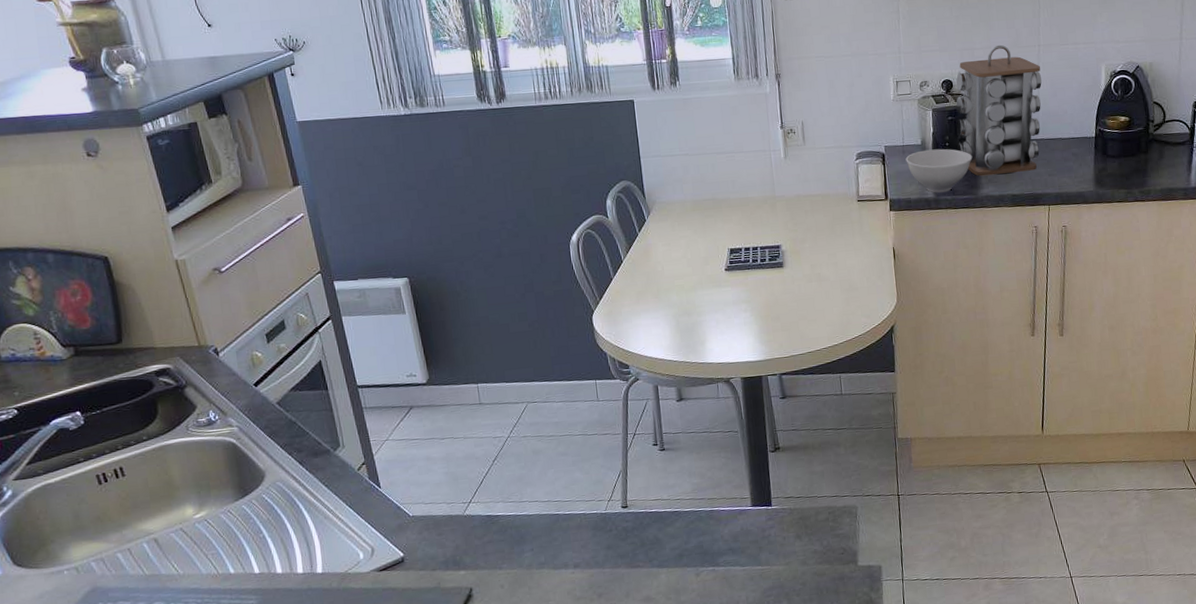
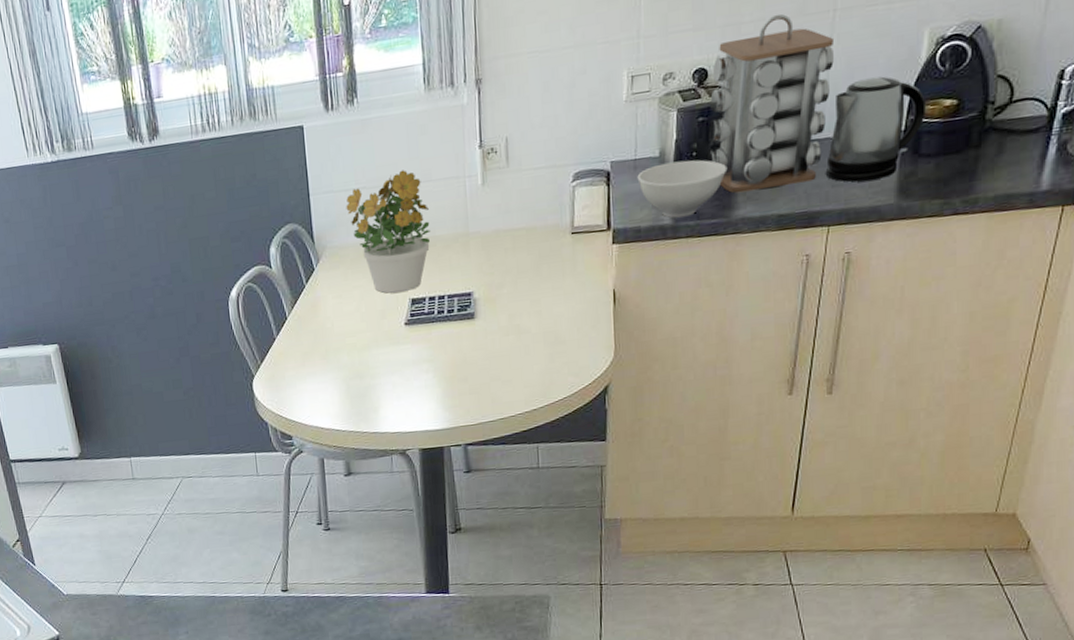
flowerpot: none [672,142,744,244] -> present [346,170,430,294]
kettle: none [1043,96,1108,173] -> present [825,76,926,182]

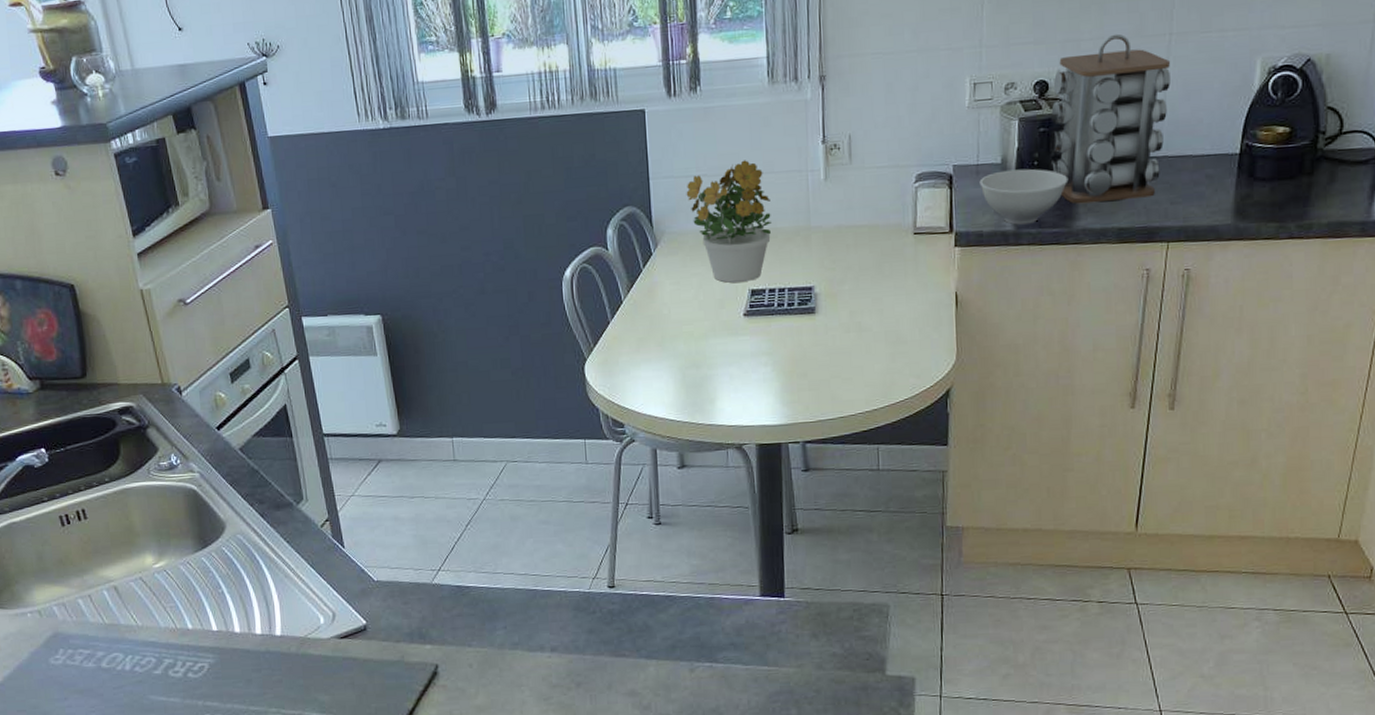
kettle: present [825,76,926,182] -> none [1164,100,1260,201]

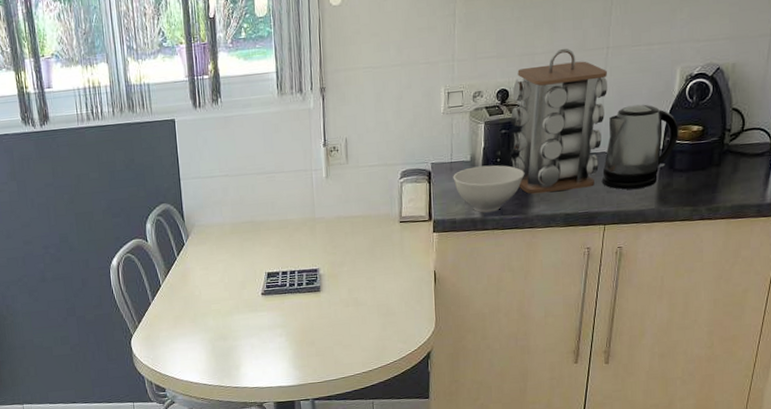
flowerpot: present [686,160,771,283] -> none [211,162,283,267]
kettle: none [1164,100,1260,201] -> present [601,104,678,190]

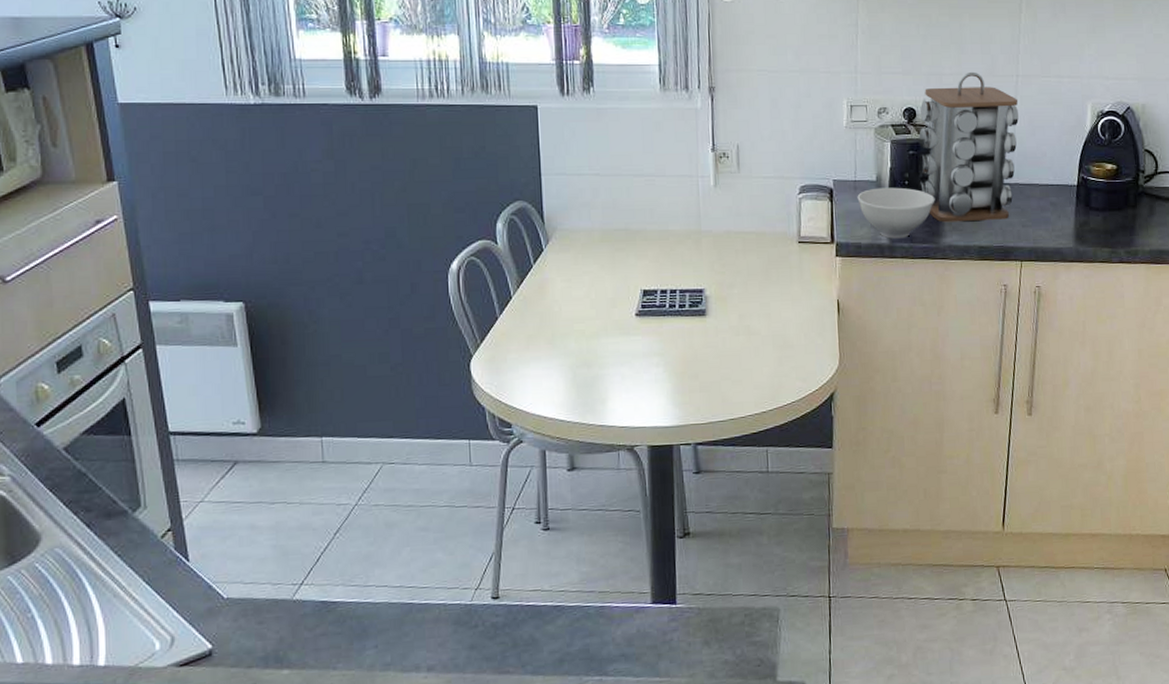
kettle: present [601,104,678,190] -> none [1016,137,1093,225]

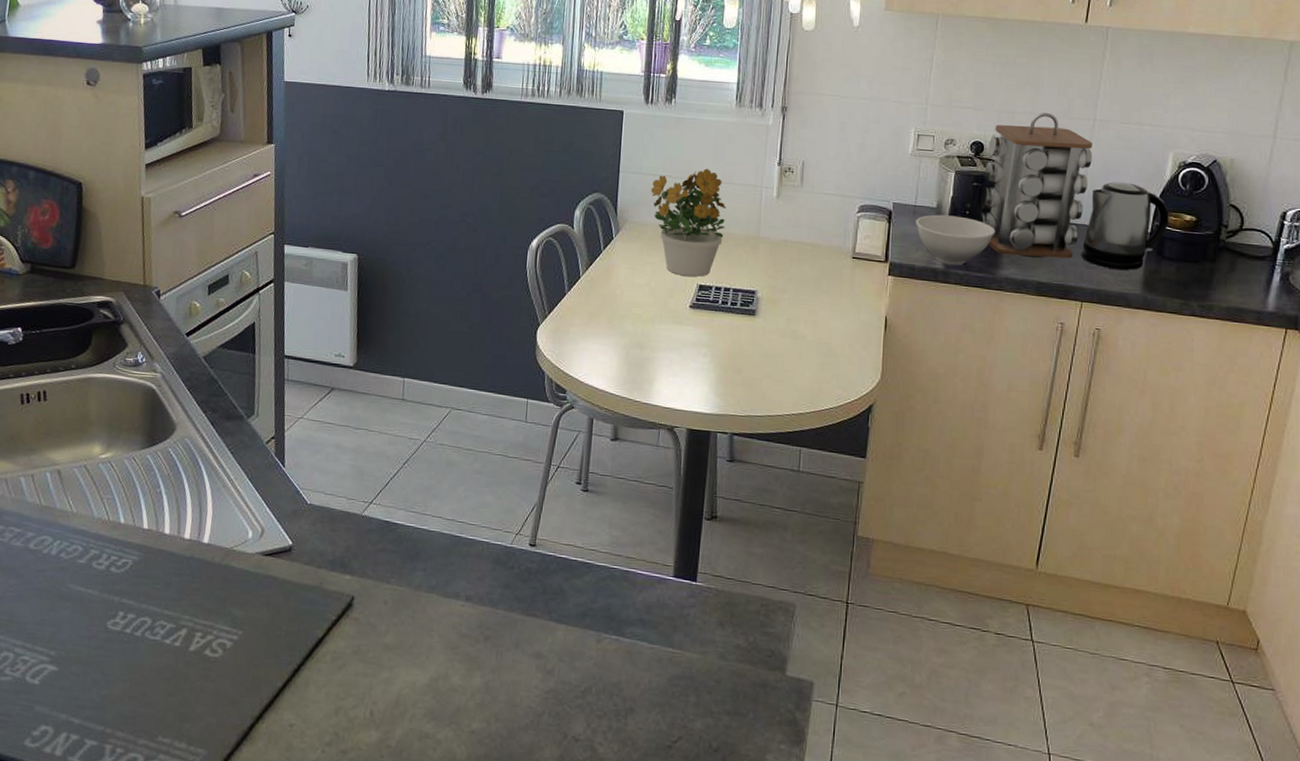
flowerpot: none [578,162,663,283] -> present [651,169,726,277]
kettle: none [1016,137,1093,225] -> present [1081,182,1169,270]

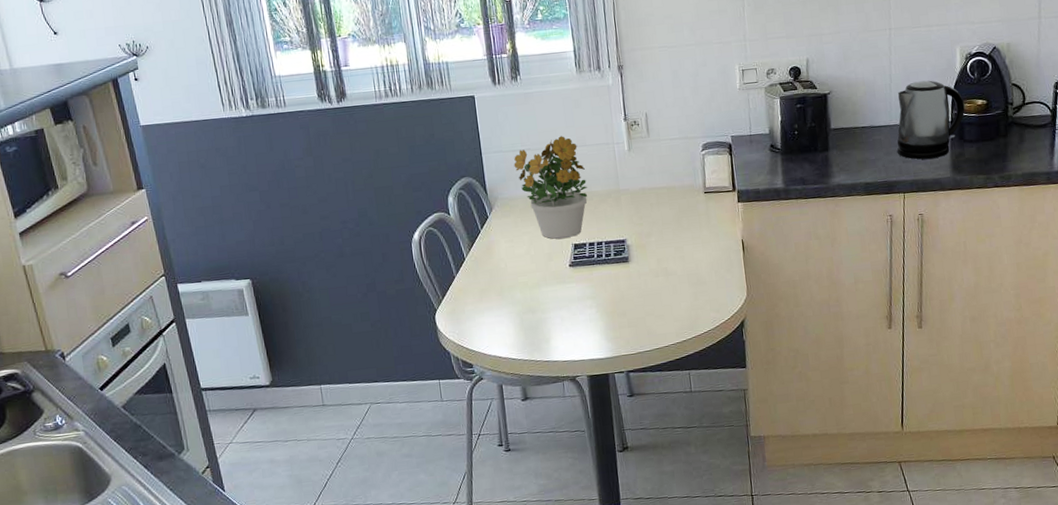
bowl: present [915,214,996,266] -> none [753,137,823,183]
spice rack: present [976,112,1092,259] -> none [804,29,894,165]

